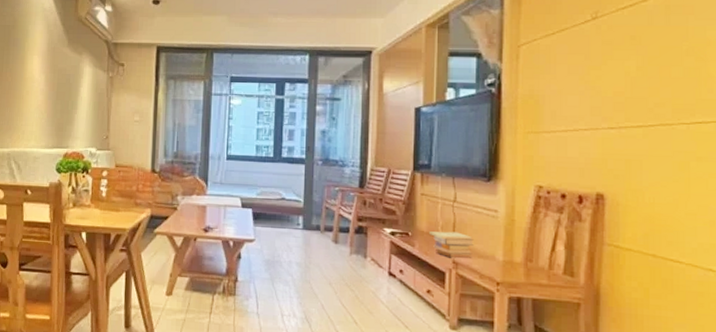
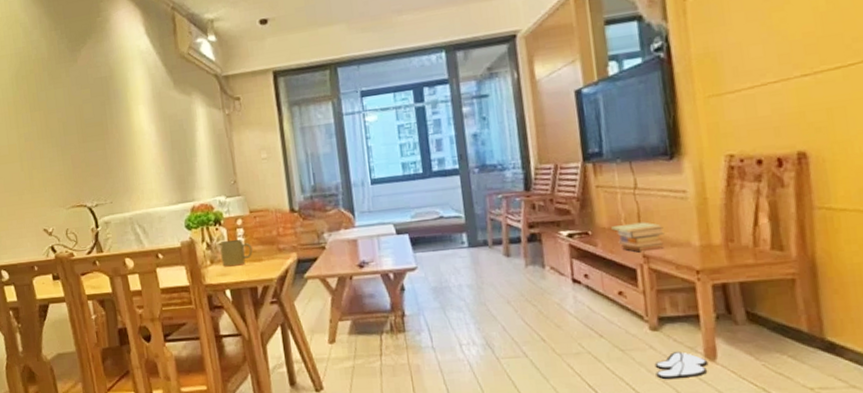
mug: none [83,188,113,213] -> present [220,239,253,268]

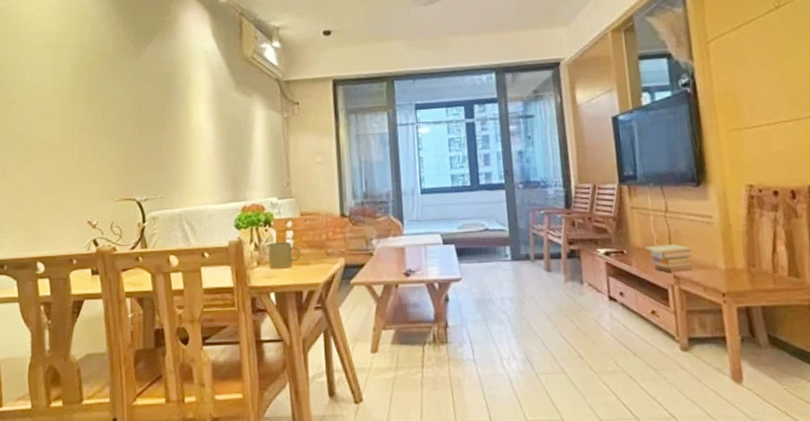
slippers: present [654,351,708,379] -> none [685,373,735,400]

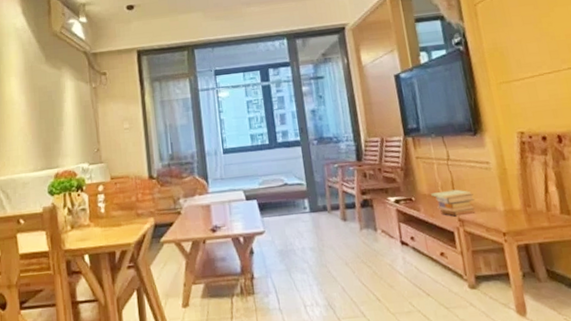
mug: present [268,241,301,270] -> none [81,204,112,233]

